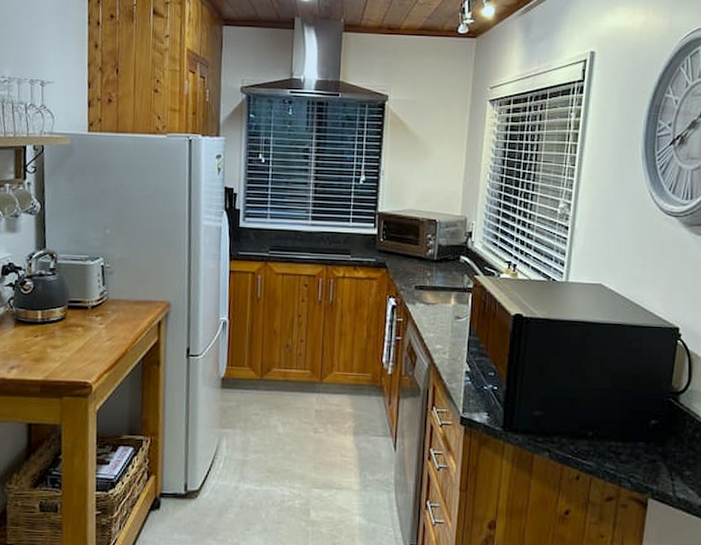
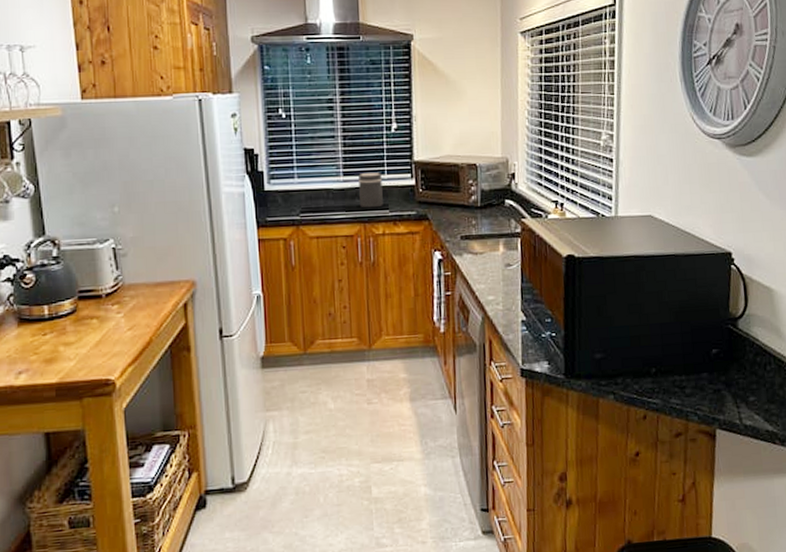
cylinder: none [324,219,347,252] -> present [358,173,383,208]

